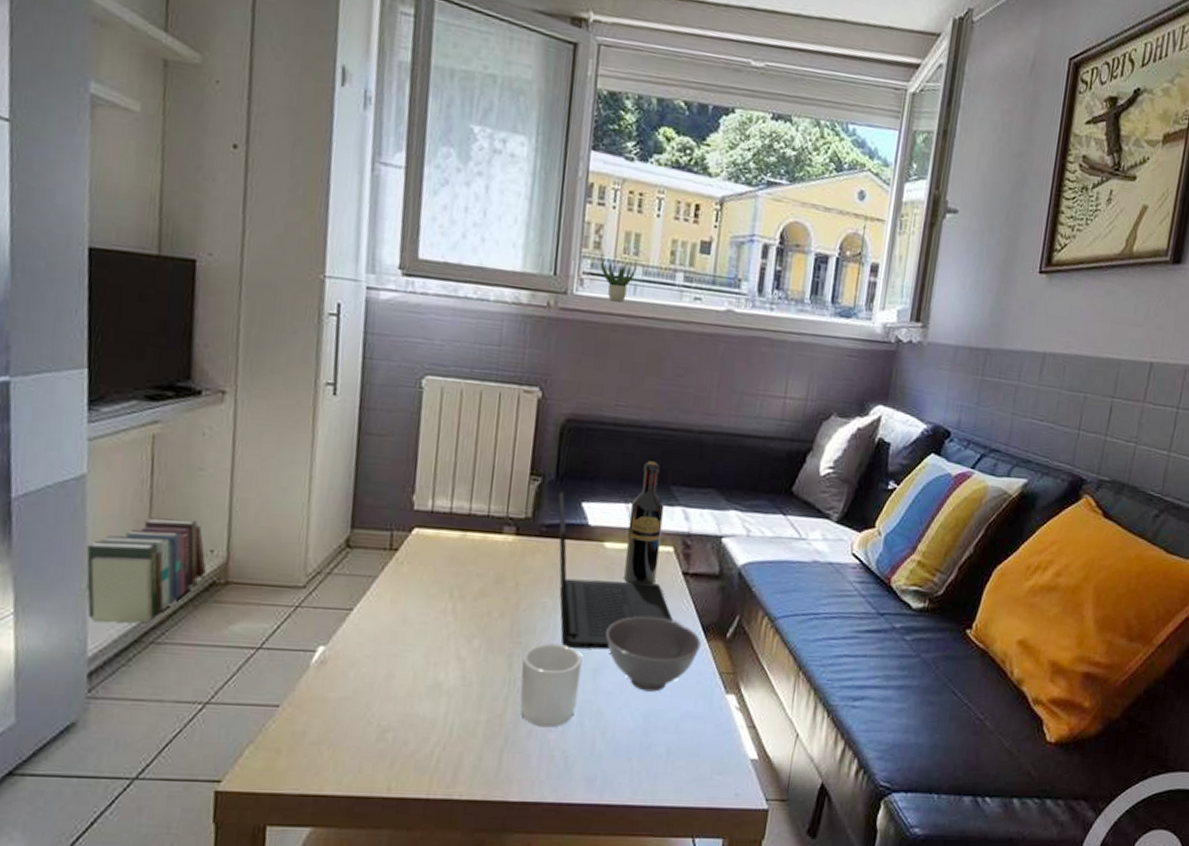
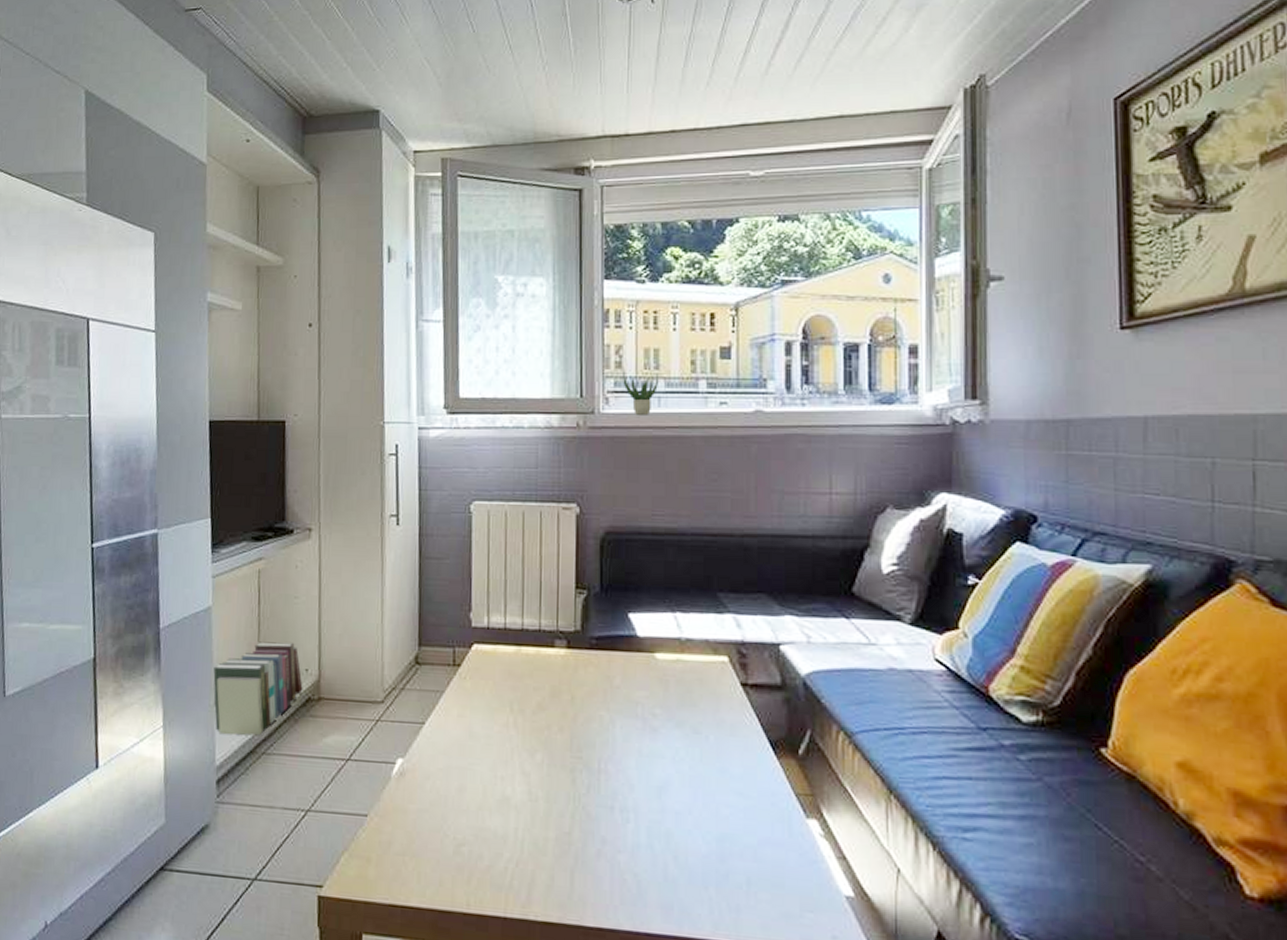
mug: present [520,643,583,728] -> none [584,758,645,849]
laptop: present [558,491,673,650] -> none [605,603,737,766]
bowl: present [605,616,701,692] -> none [665,730,771,814]
wine bottle: present [623,461,665,585] -> none [678,568,713,697]

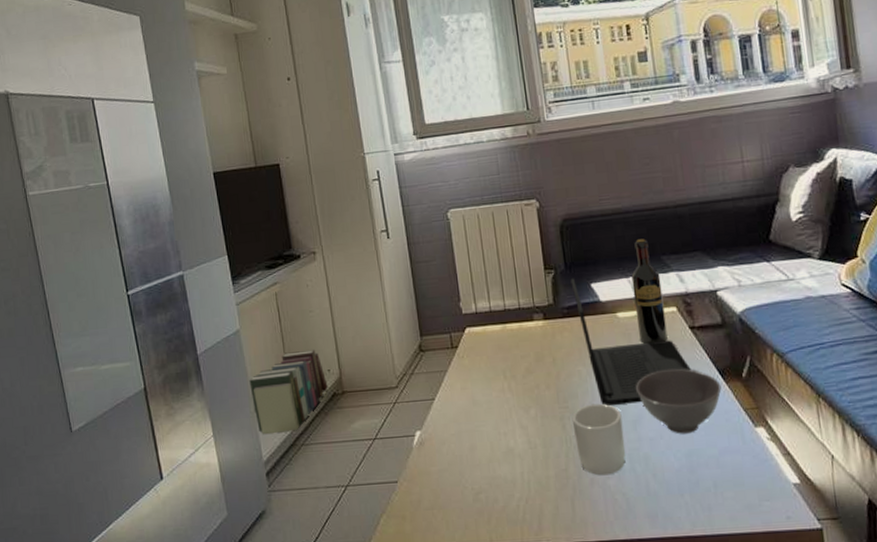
mug: none [584,758,645,849] -> present [571,403,626,476]
laptop: none [605,603,737,766] -> present [570,278,691,406]
potted plant: present [623,370,658,417] -> none [560,81,591,120]
bowl: none [665,730,771,814] -> present [635,368,722,434]
wine bottle: none [678,568,713,697] -> present [631,239,668,344]

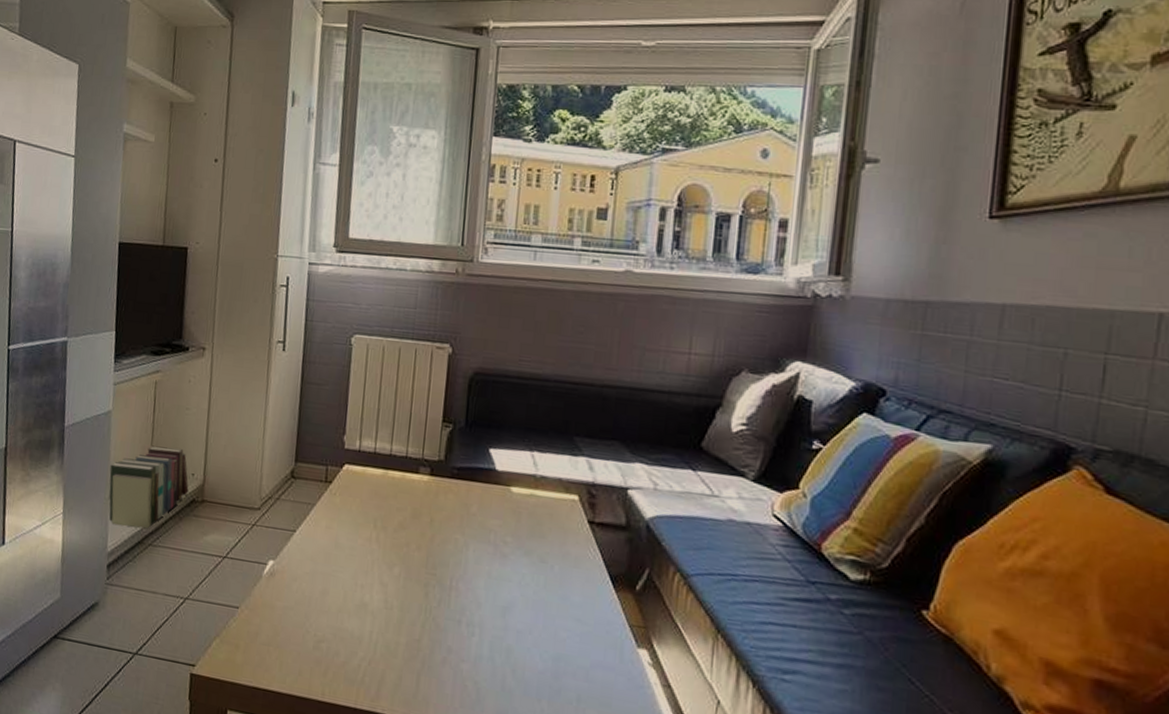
laptop: present [570,278,691,406] -> none [468,438,580,590]
mug: present [571,403,626,476] -> none [435,577,492,658]
wine bottle: present [631,239,668,344] -> none [529,412,568,531]
bowl: present [635,368,722,434] -> none [513,559,610,637]

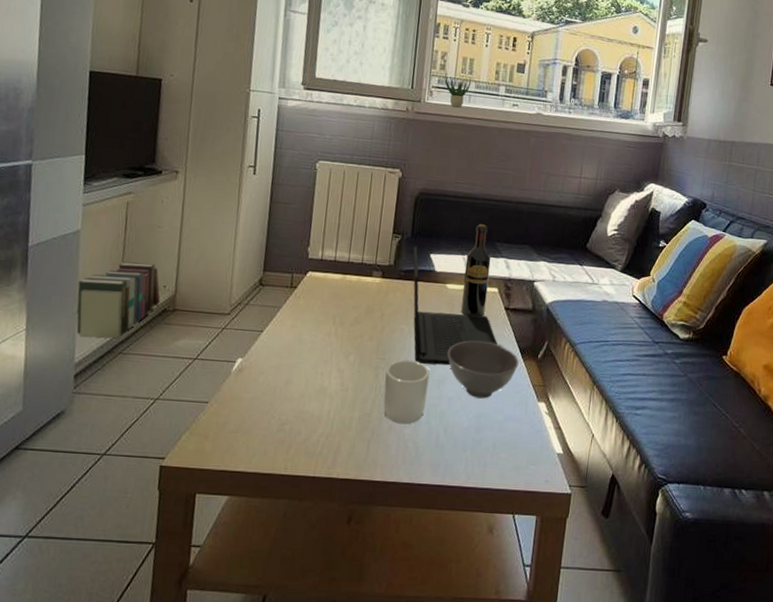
mug: none [435,577,492,658] -> present [383,359,430,425]
laptop: none [468,438,580,590] -> present [413,246,498,366]
potted plant: none [502,223,536,268] -> present [444,71,471,108]
bowl: none [513,559,610,637] -> present [447,340,519,399]
wine bottle: none [529,412,568,531] -> present [460,224,491,317]

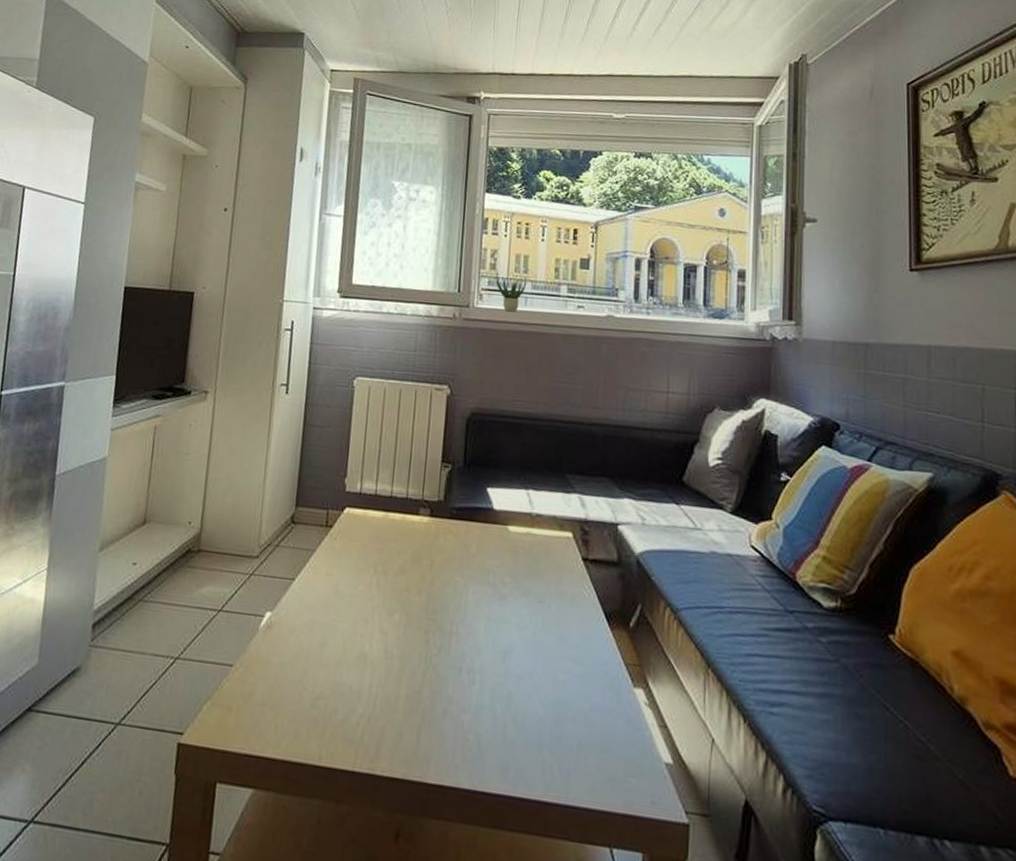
books: present [76,261,161,339] -> none [97,493,185,583]
mug: present [383,359,430,425] -> none [435,621,492,709]
laptop: present [413,246,498,366] -> none [466,477,576,632]
bowl: present [447,340,519,399] -> none [512,599,605,680]
wine bottle: present [460,224,491,317] -> none [526,450,562,569]

